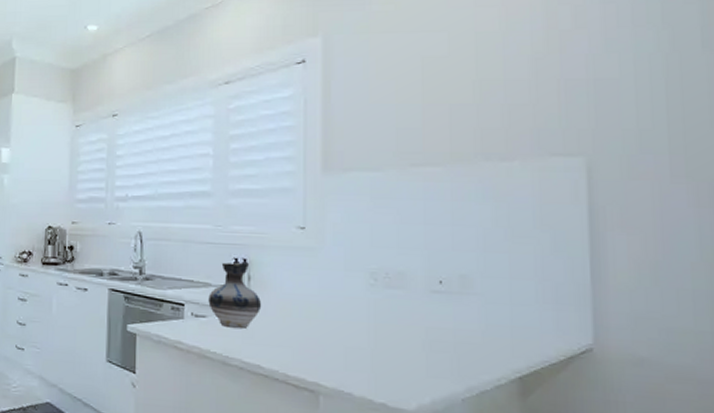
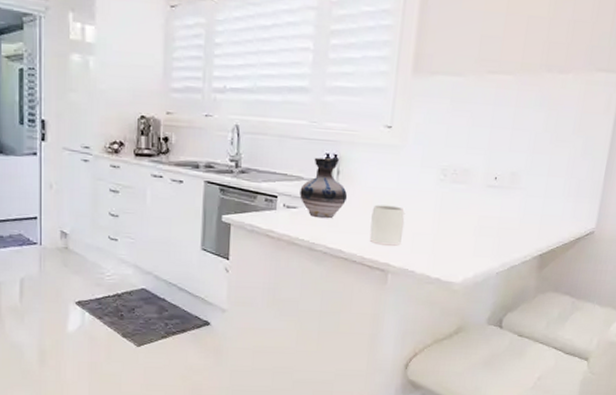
mug: none [292,313,333,362] -> present [369,204,405,246]

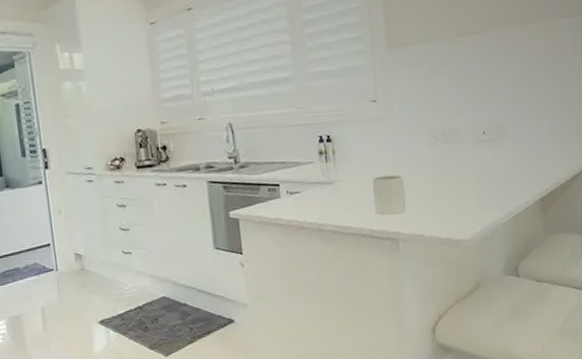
ceramic jug: present [300,157,348,219] -> none [300,138,347,199]

